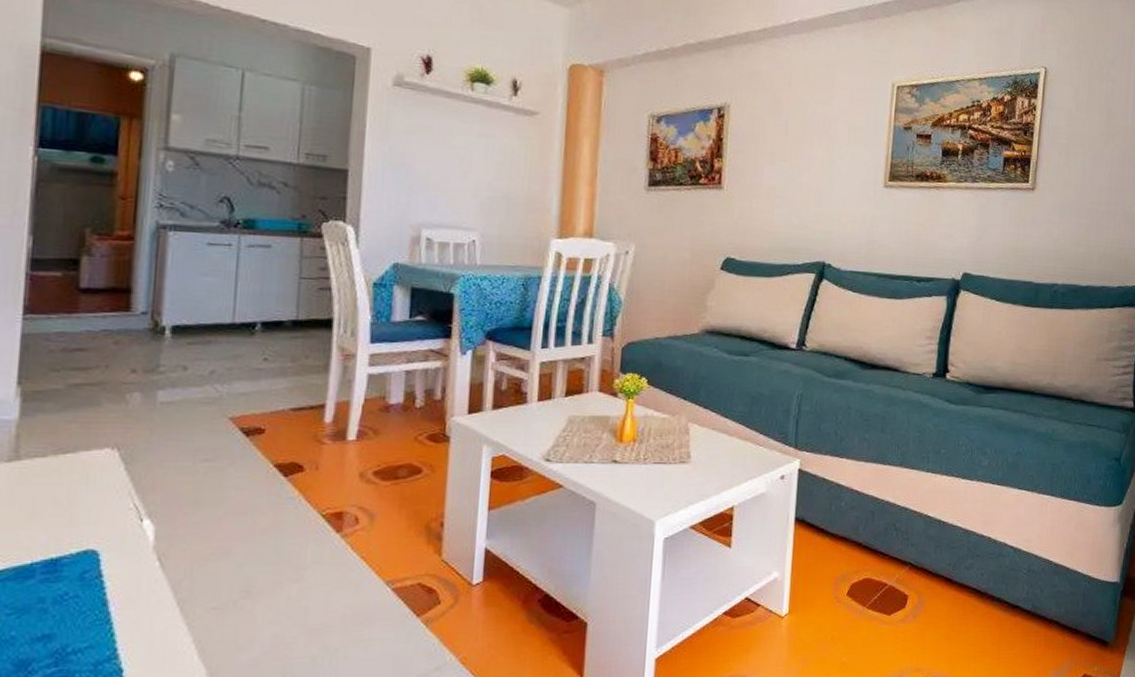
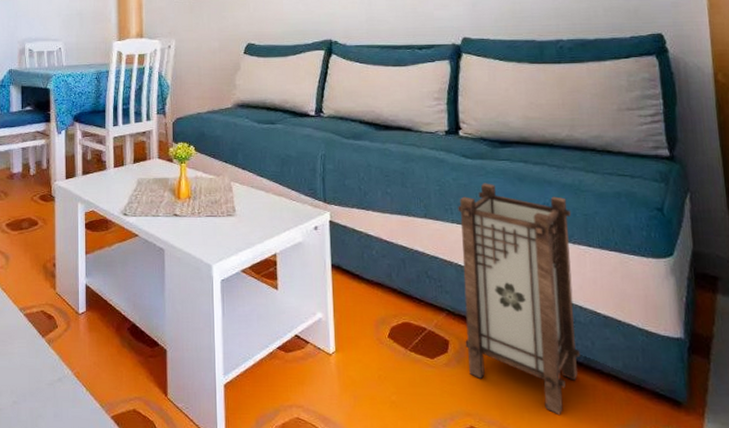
lantern: none [923,430,1041,664] -> present [458,183,580,416]

